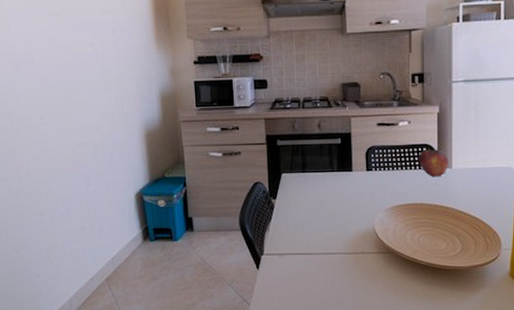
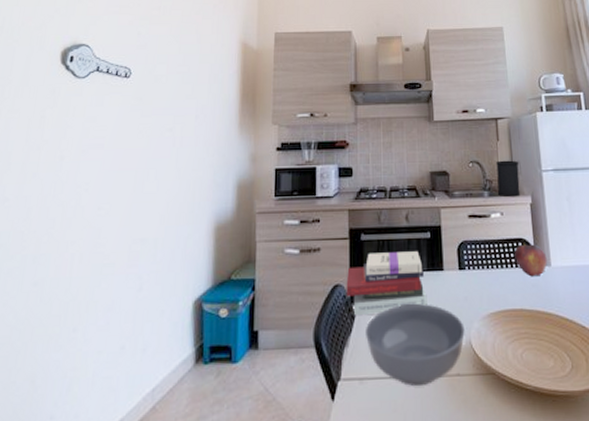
books: none [265,155,337,207] -> present [346,251,427,316]
bowl: none [284,198,370,260] -> present [366,304,465,386]
canister: none [407,72,429,107] -> present [496,160,521,198]

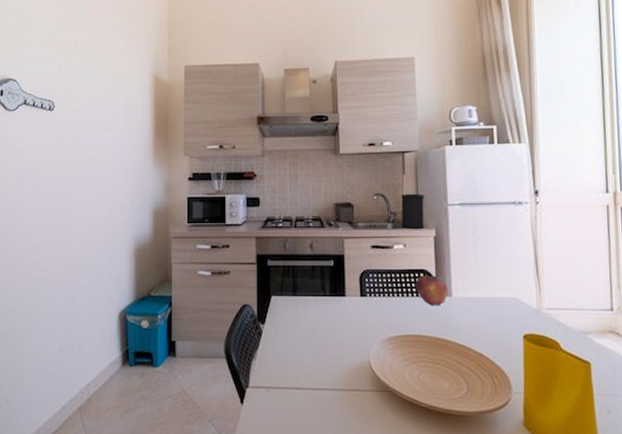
books: present [346,251,427,316] -> none [253,277,329,333]
bowl: present [366,304,465,386] -> none [272,325,364,397]

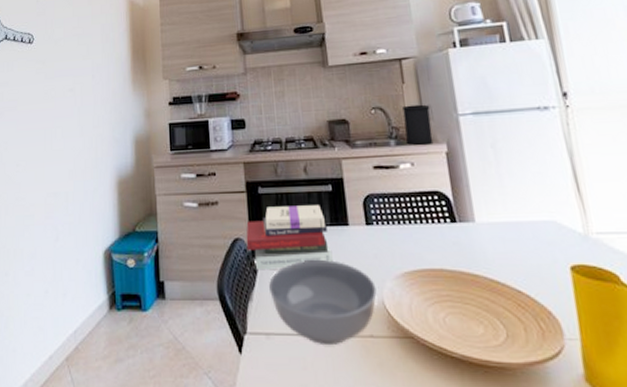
books: none [253,277,329,333] -> present [246,205,333,271]
bowl: none [272,325,364,397] -> present [269,260,377,344]
fruit: present [416,274,448,306] -> none [429,196,470,234]

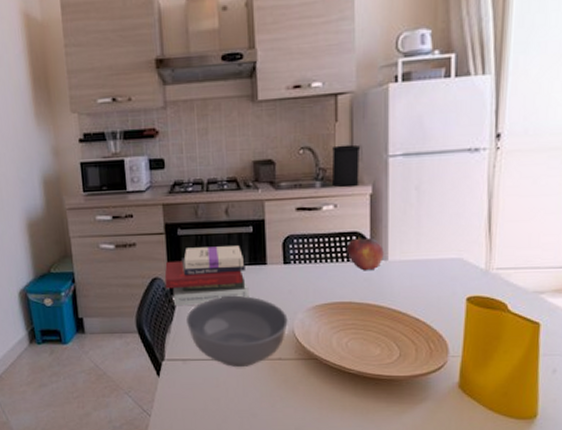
fruit: none [429,196,470,234] -> present [347,236,384,271]

